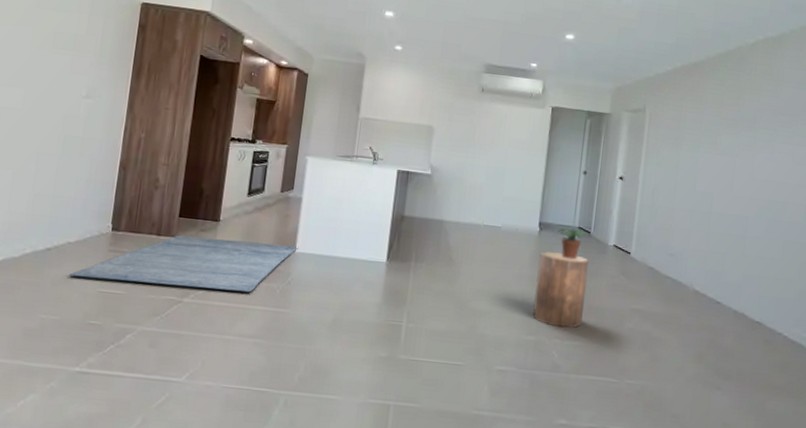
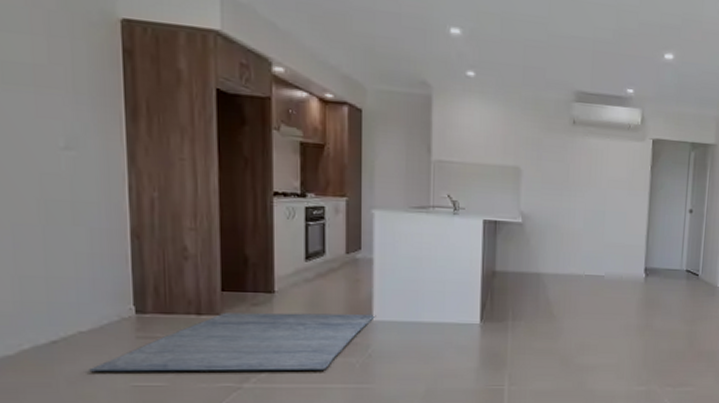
stool: present [533,251,589,328] -> none [642,297,698,375]
potted plant: present [558,228,588,260] -> none [665,272,696,305]

